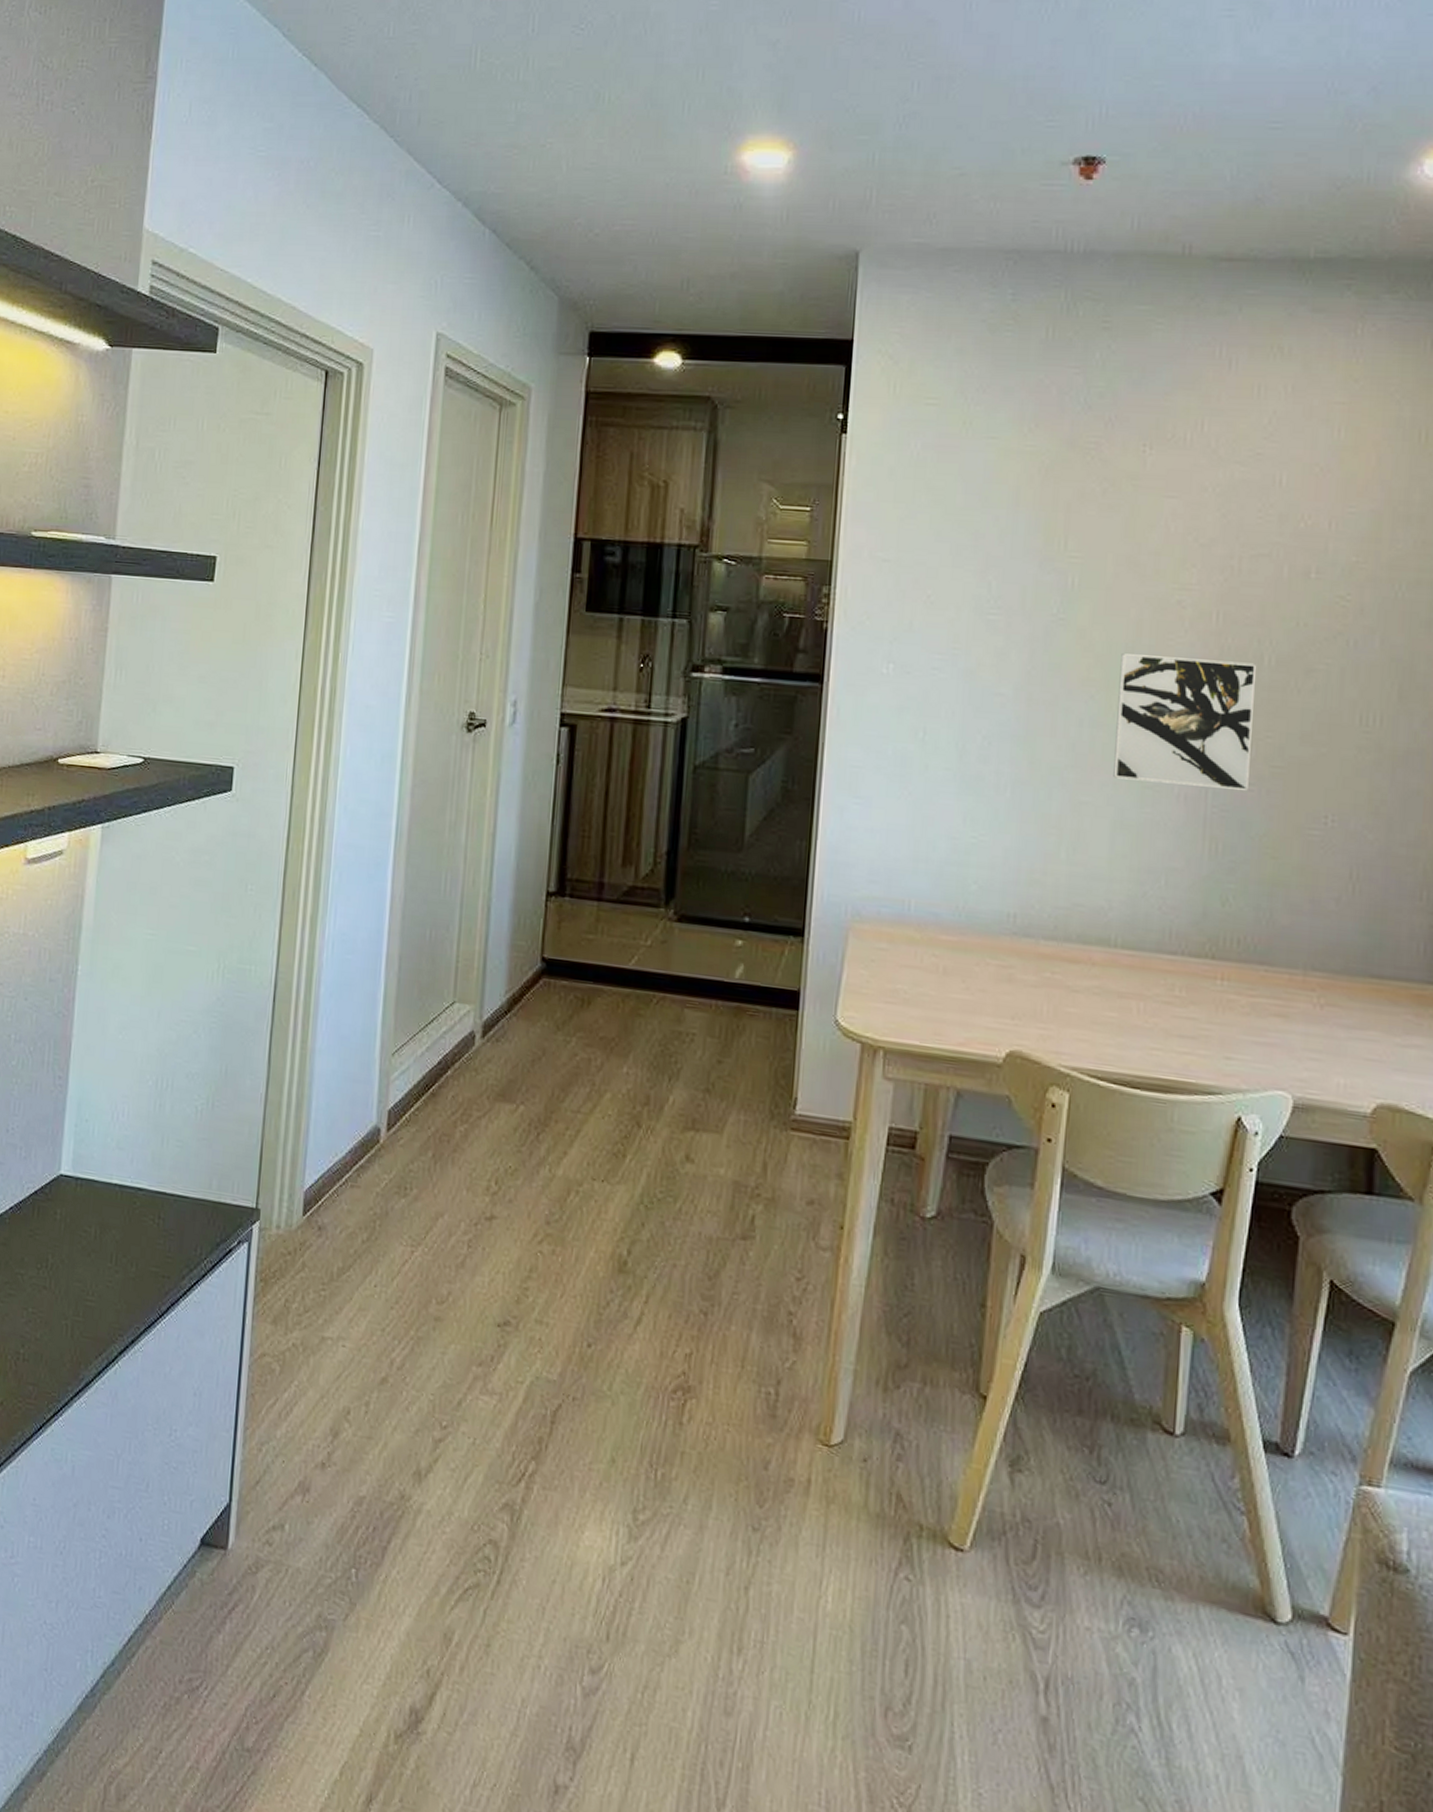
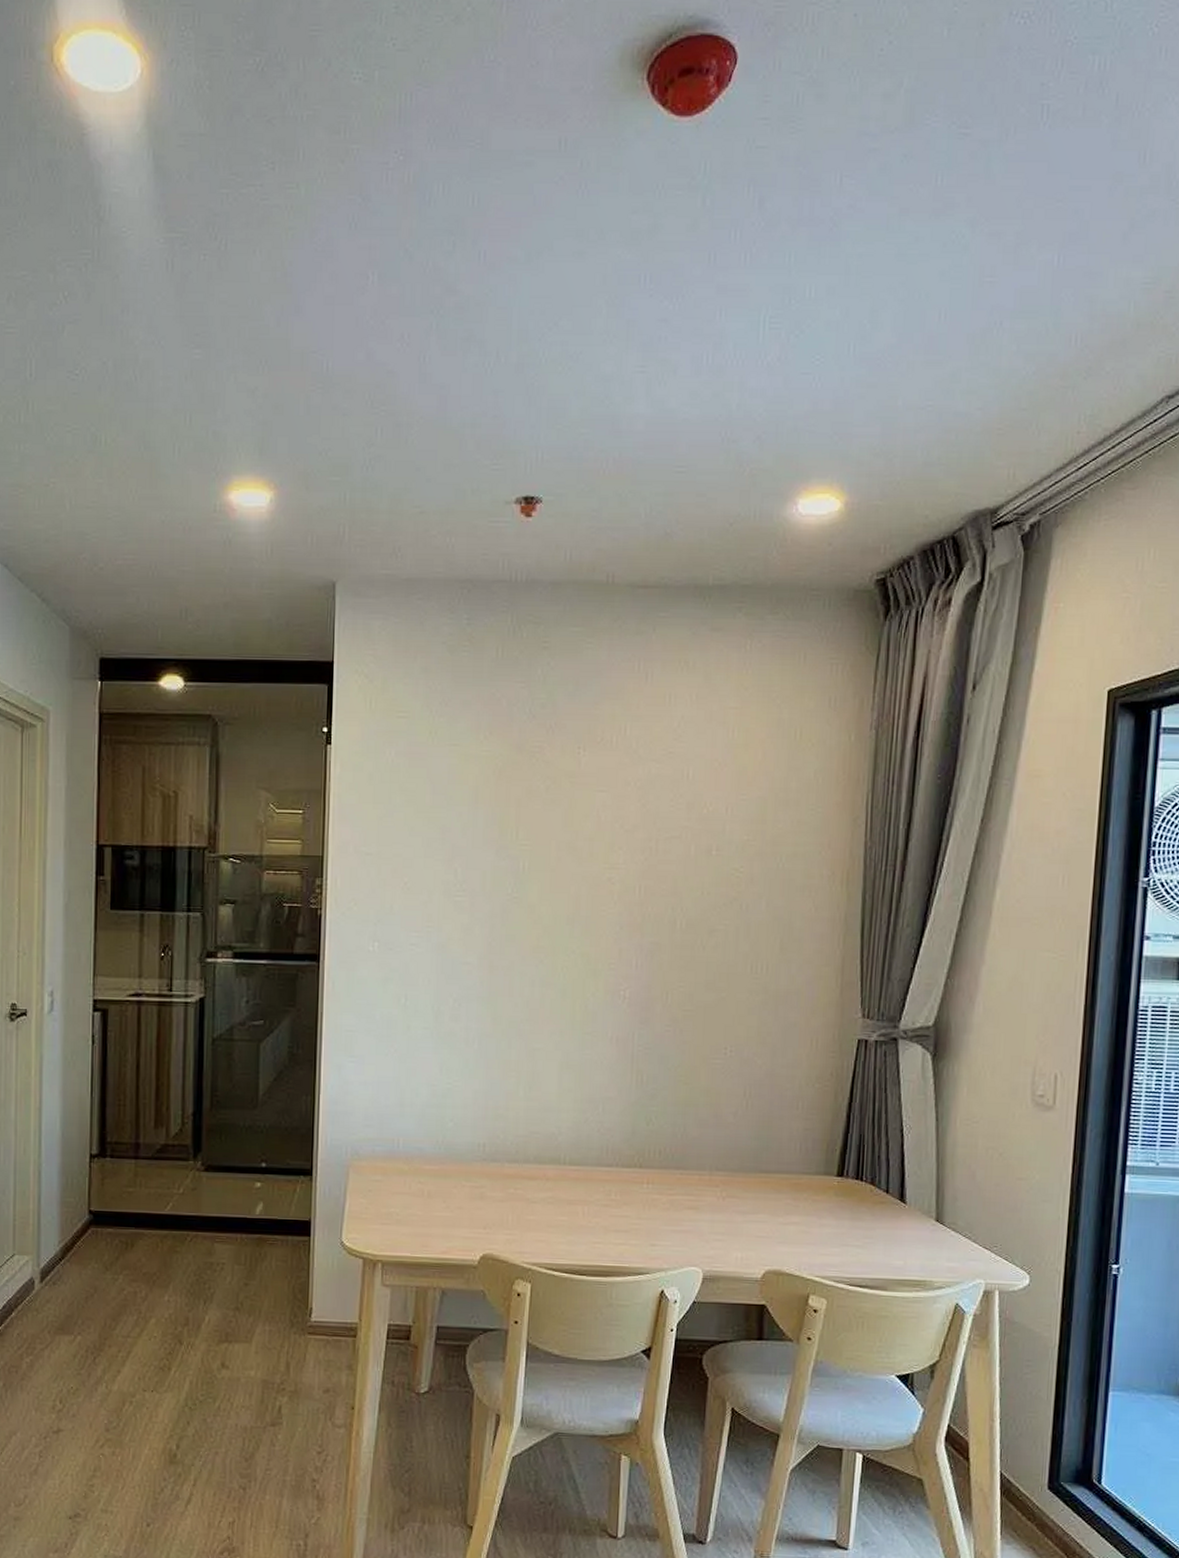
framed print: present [1113,653,1256,790] -> none [560,924,670,1031]

